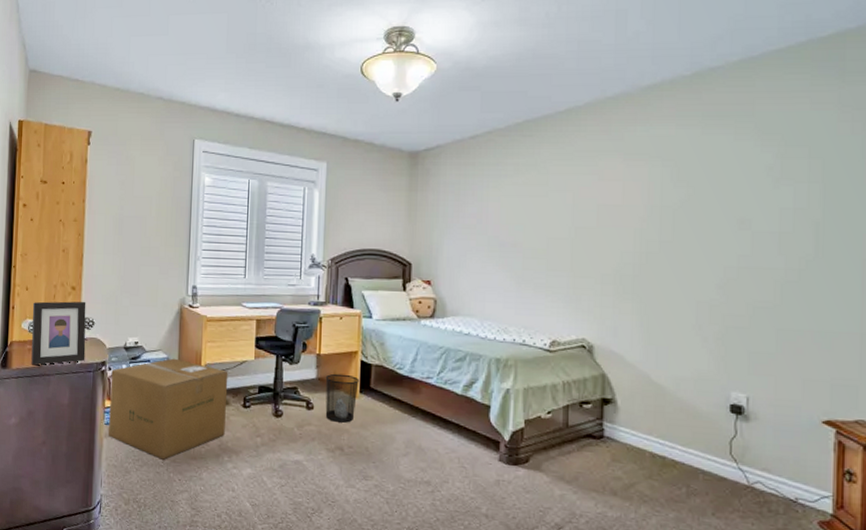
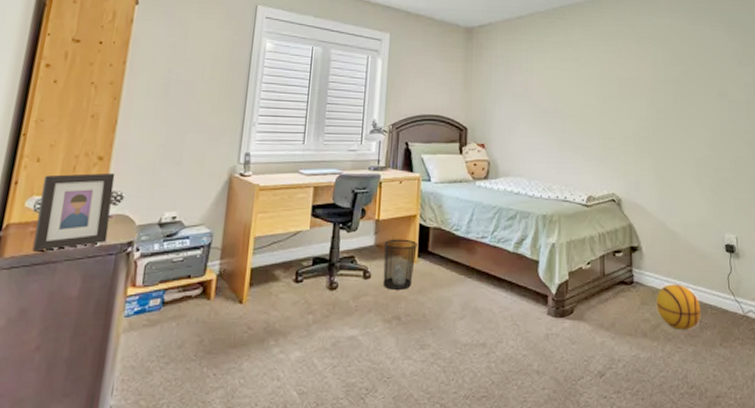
box: present [109,358,228,460] -> none [128,233,280,352]
basketball: none [631,443,690,494] -> present [656,284,701,330]

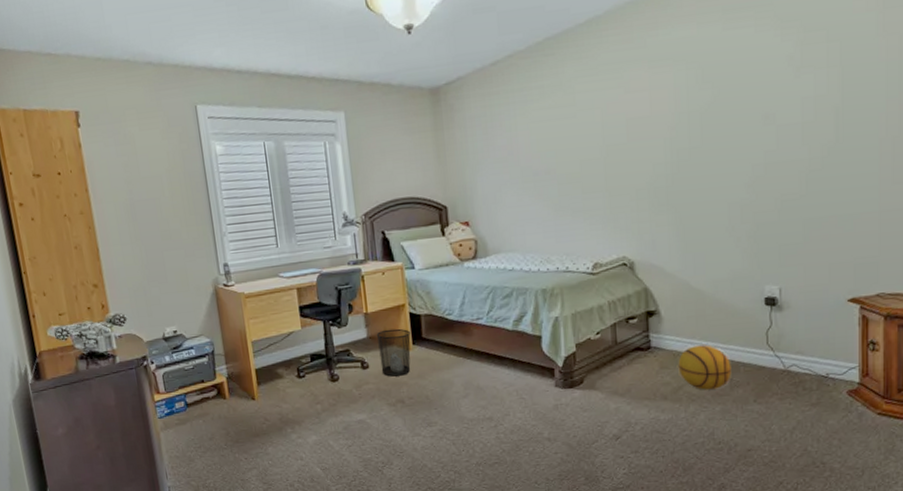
picture frame: present [32,172,115,252] -> none [54,297,124,372]

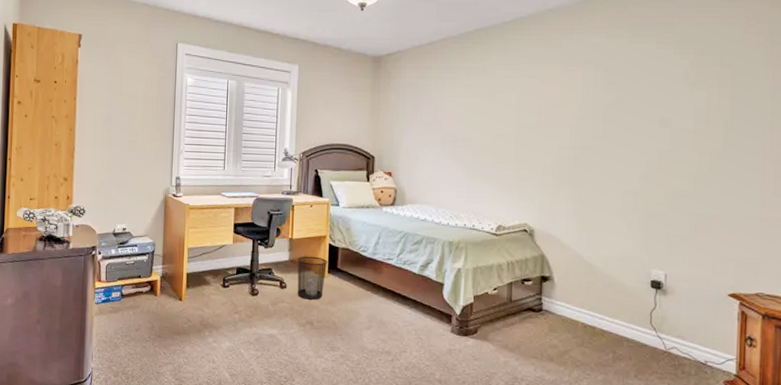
basketball: present [678,345,732,390] -> none [566,315,616,359]

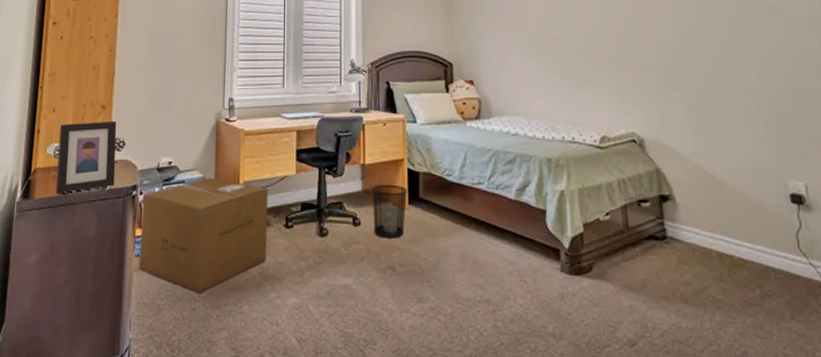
picture frame: none [26,191,78,250] -> present [56,120,117,194]
box: none [99,243,209,335] -> present [139,177,269,293]

